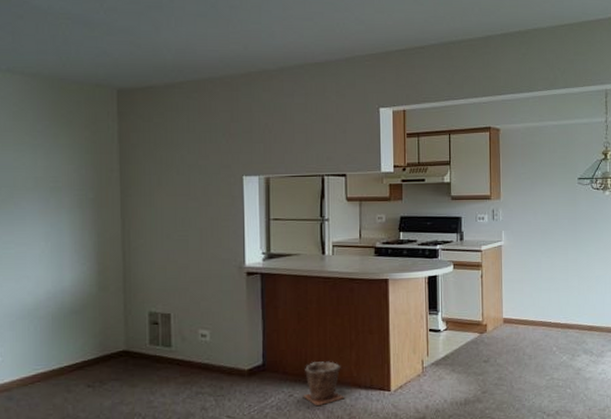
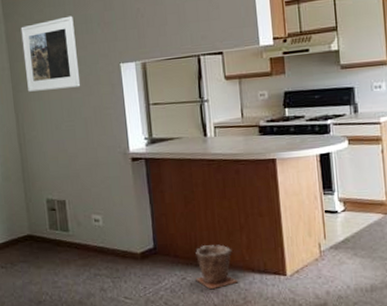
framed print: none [136,123,199,197] -> present [20,15,81,92]

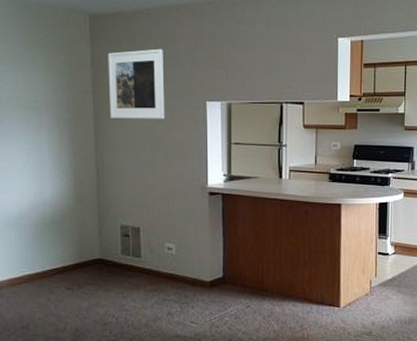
plant pot: present [195,245,239,290] -> none [259,277,298,318]

